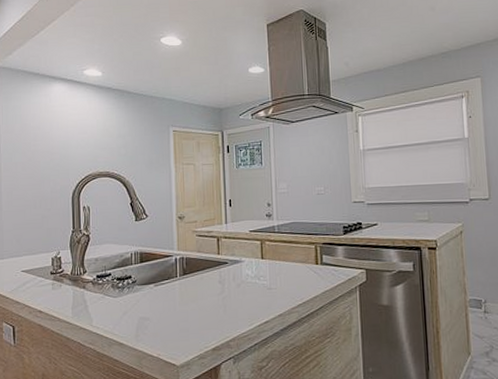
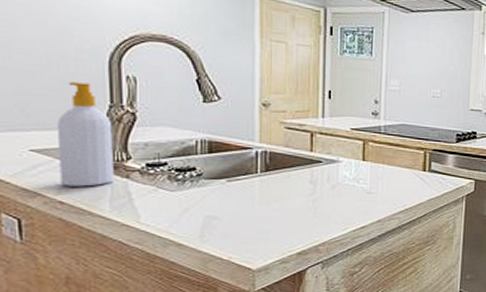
soap bottle: none [39,215,75,298] -> present [58,82,114,187]

